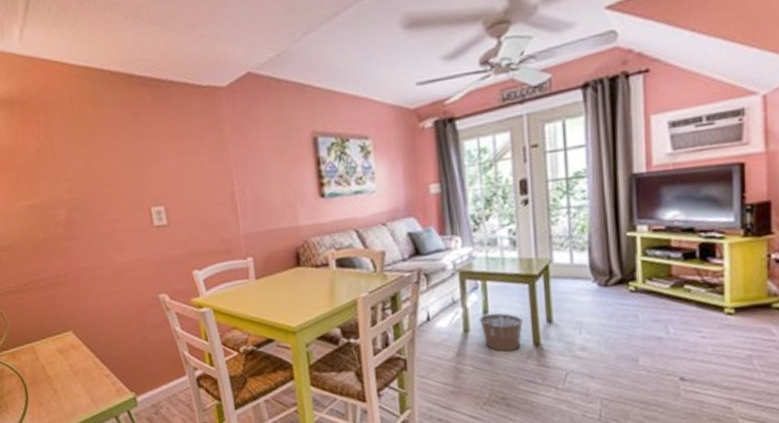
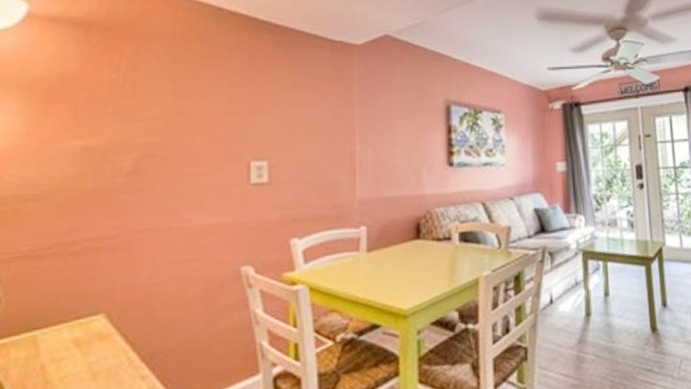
basket: present [480,312,523,353] -> none [601,295,641,339]

